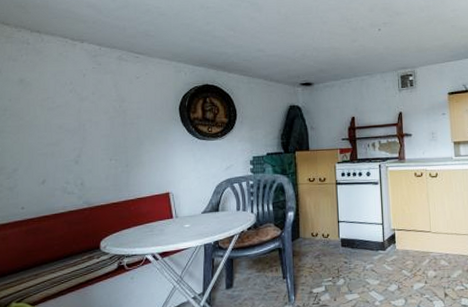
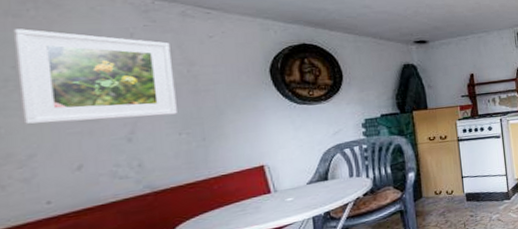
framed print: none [12,70,110,145] -> present [12,29,177,125]

